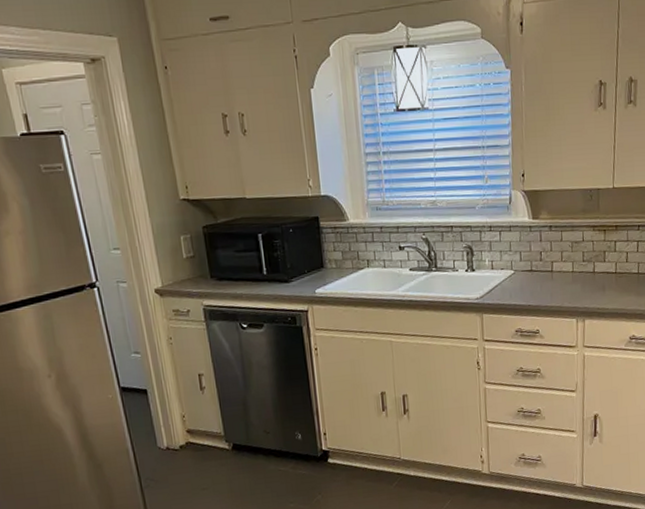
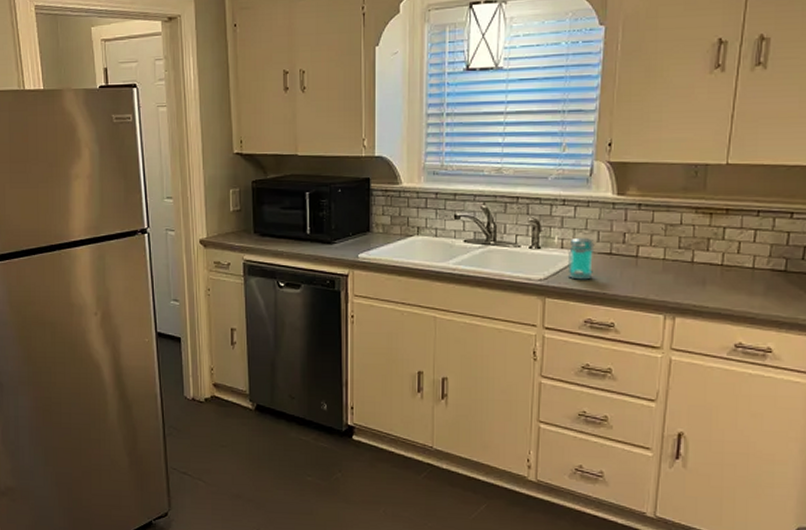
jar: none [498,258,519,296] -> present [567,237,595,280]

